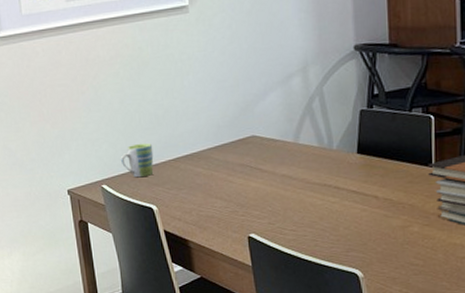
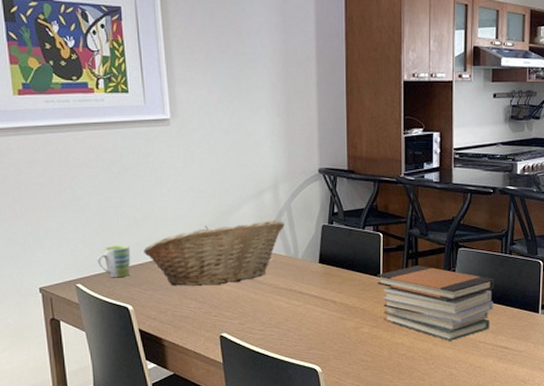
fruit basket: none [166,107,316,185] -> present [144,219,284,287]

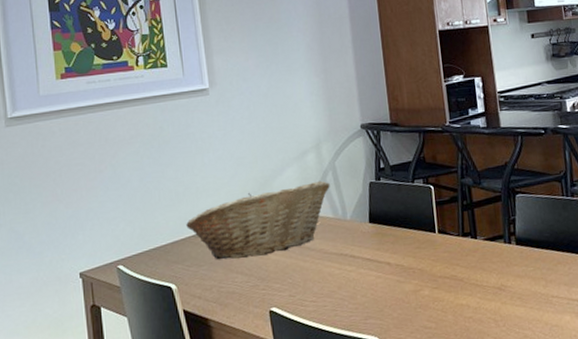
mug: present [96,245,131,278] -> none [138,220,173,256]
book stack: present [377,265,494,341] -> none [432,216,562,298]

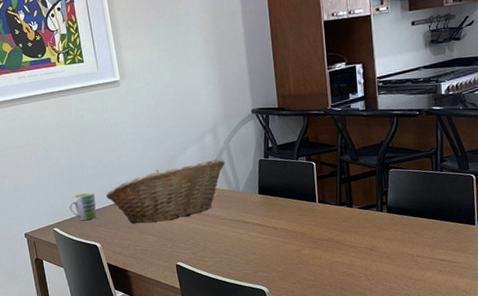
mug: none [138,220,173,256] -> present [68,192,96,221]

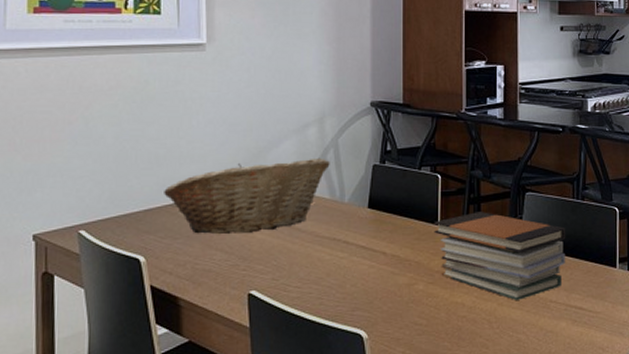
mug: present [68,192,96,221] -> none [106,184,148,224]
book stack: none [313,188,428,257] -> present [434,212,566,300]

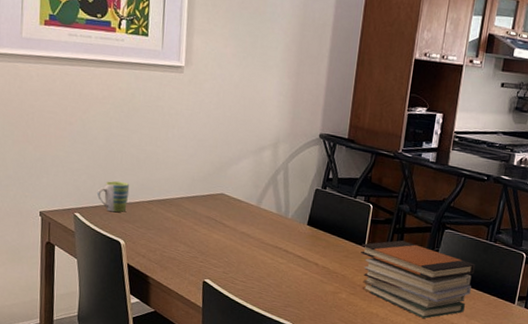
mug: none [106,184,148,224] -> present [97,180,130,213]
fruit basket: present [164,157,330,235] -> none [142,174,280,233]

